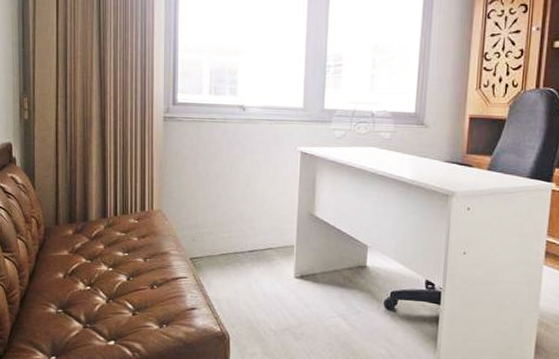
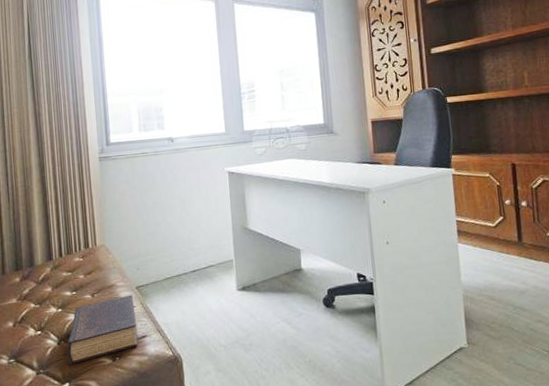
book: none [114,265,187,324] -> present [66,294,138,364]

